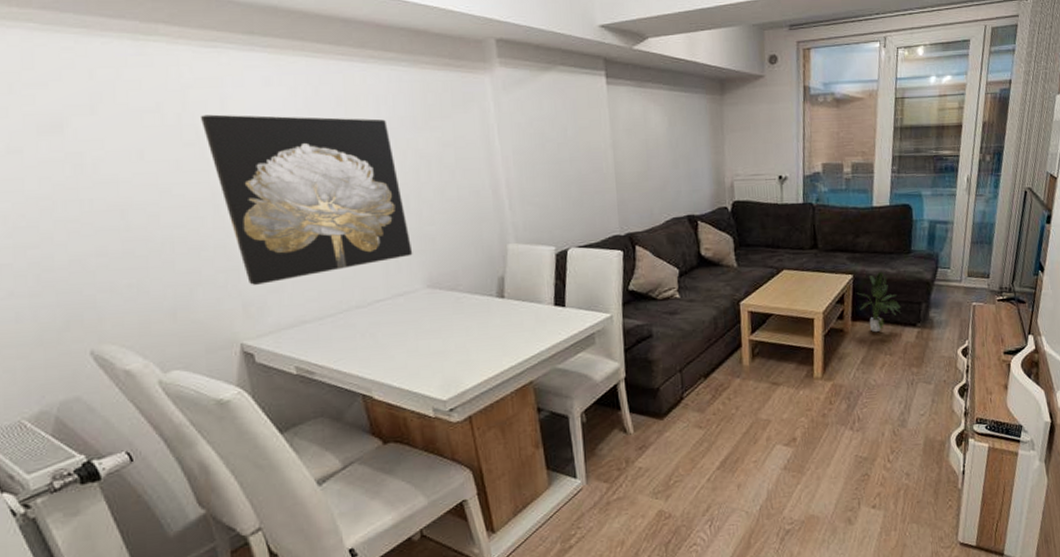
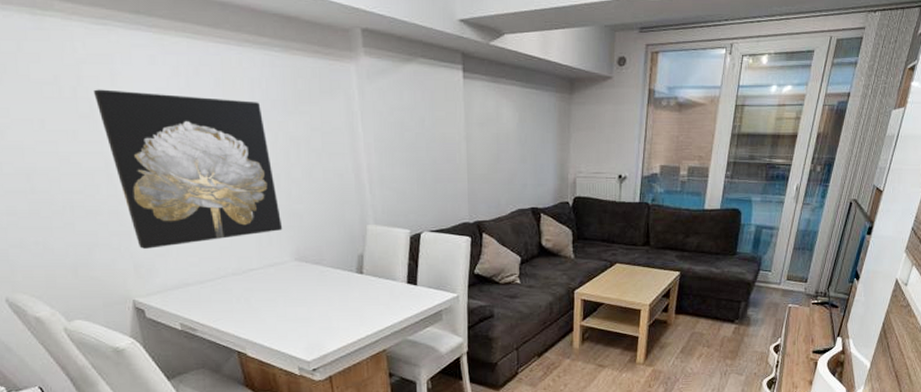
potted plant: present [856,271,901,333] -> none [681,270,722,326]

